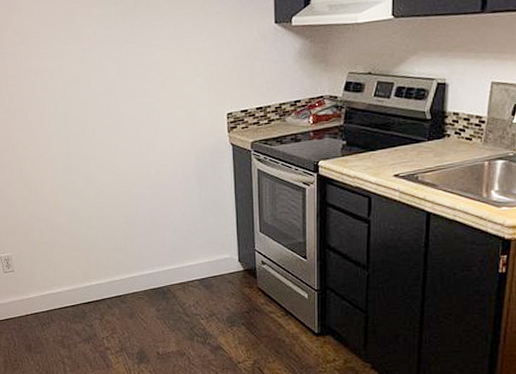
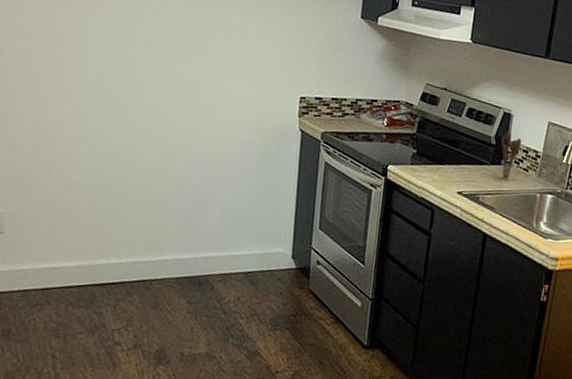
utensil holder: none [438,102,462,153] -> present [500,131,522,180]

